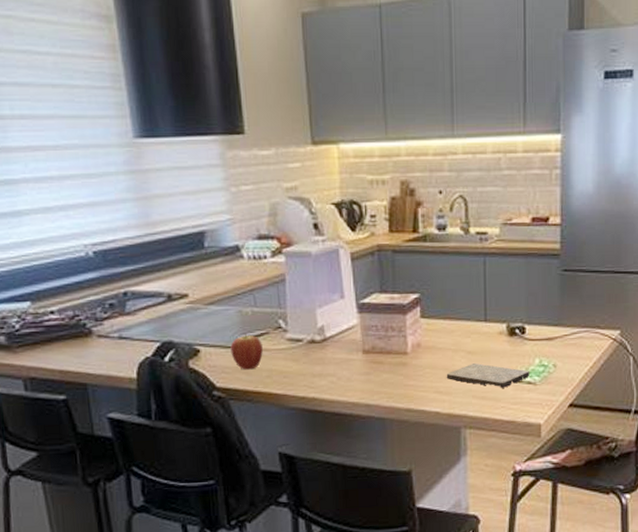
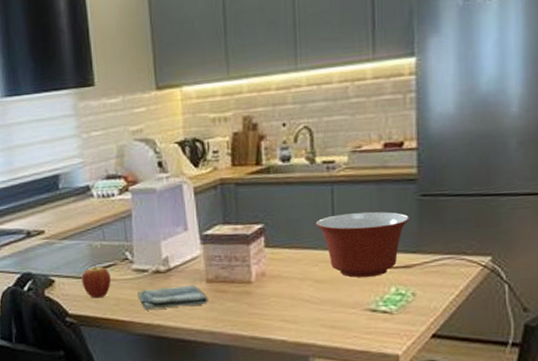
dish towel: none [291,355,365,382] -> present [137,284,208,309]
cutting board: present [446,363,529,388] -> none [292,292,385,317]
mixing bowl: none [469,284,552,349] -> present [315,211,409,277]

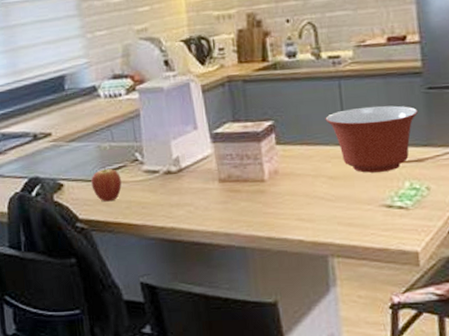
dish towel: present [137,284,208,309] -> none [149,184,222,212]

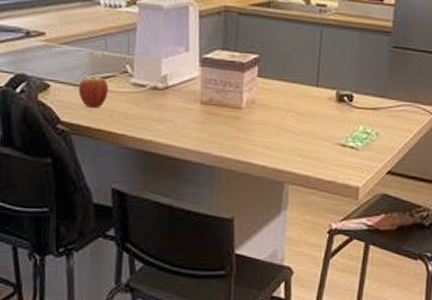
mixing bowl: present [325,105,418,173] -> none [304,54,382,115]

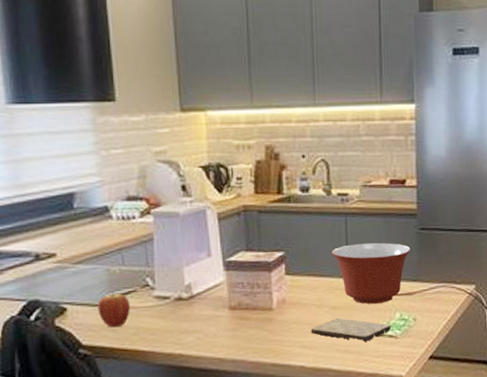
cutting board: none [275,124,353,150] -> present [310,318,391,342]
mixing bowl: none [304,54,382,115] -> present [331,242,411,304]

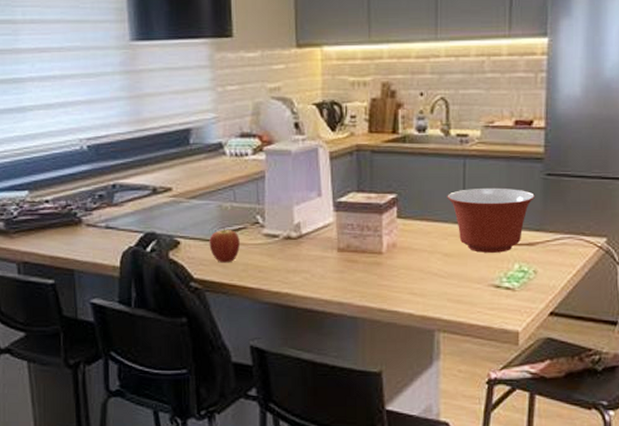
cutting board: present [310,318,391,342] -> none [421,266,508,292]

